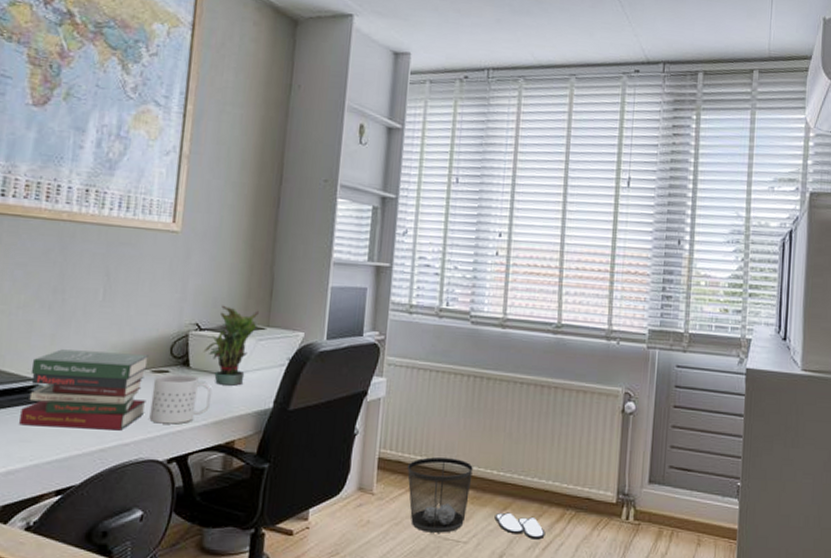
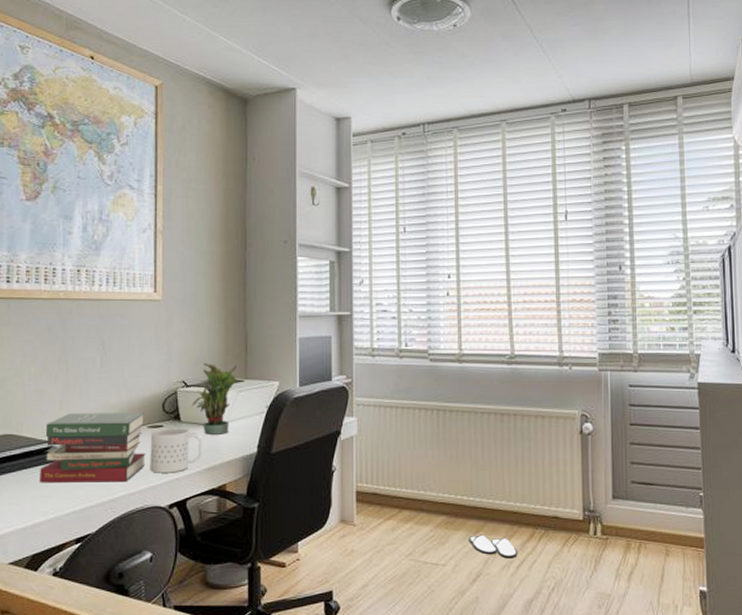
waste bin: present [407,457,473,533] -> none [383,487,444,558]

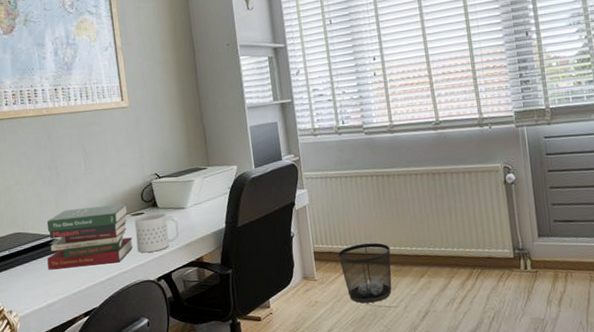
potted plant: present [191,362,237,435] -> none [165,155,201,217]
waste bin: none [383,487,444,558] -> present [337,243,392,304]
slippers: present [468,534,518,559] -> none [415,278,459,297]

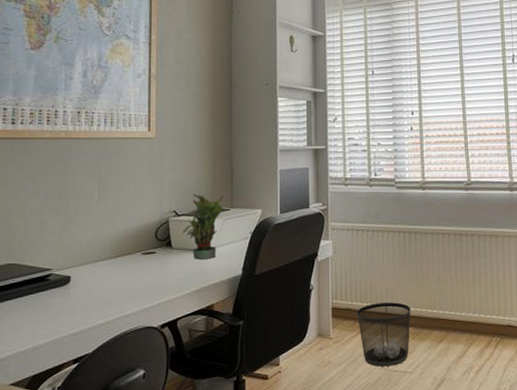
books: present [46,203,134,270] -> none [40,240,140,308]
mug: present [134,213,179,253] -> none [143,253,192,296]
potted plant: none [165,155,201,217] -> present [181,193,223,259]

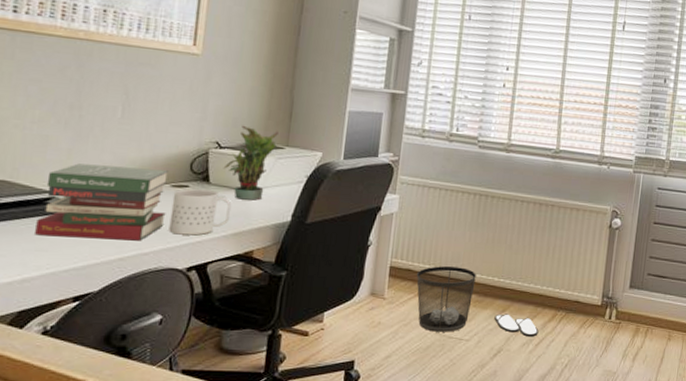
books: none [40,240,140,308] -> present [35,163,168,241]
mug: none [143,253,192,296] -> present [168,188,232,236]
slippers: none [433,343,477,365] -> present [494,314,539,337]

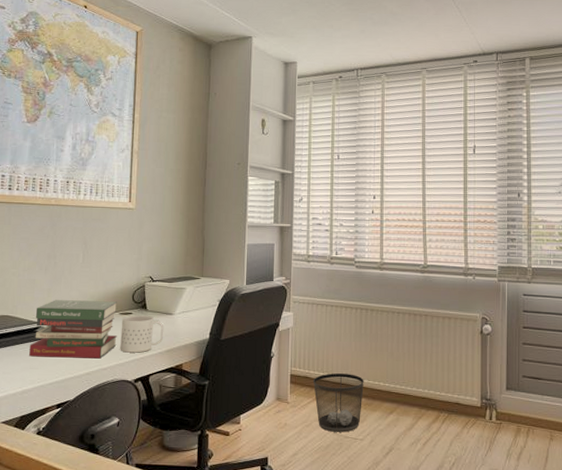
potted plant: present [223,125,278,201] -> none [156,262,195,322]
slippers: present [494,314,539,337] -> none [383,415,425,437]

